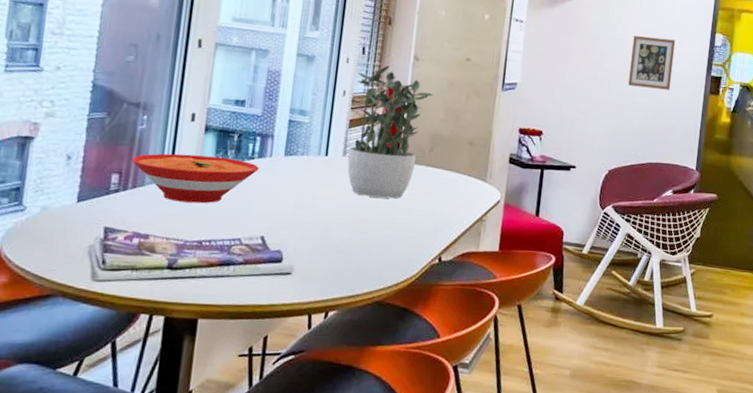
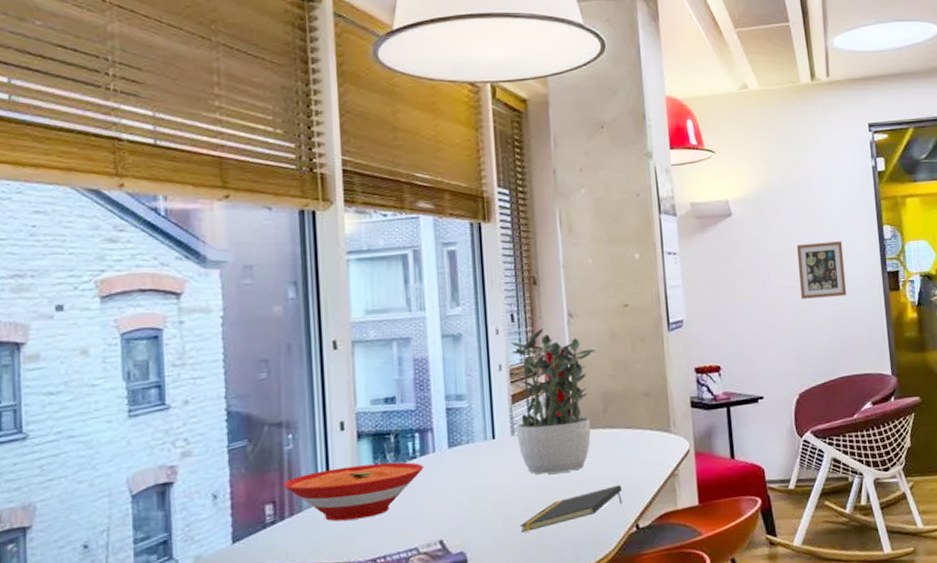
notepad: none [335,219,433,244] -> present [520,485,623,532]

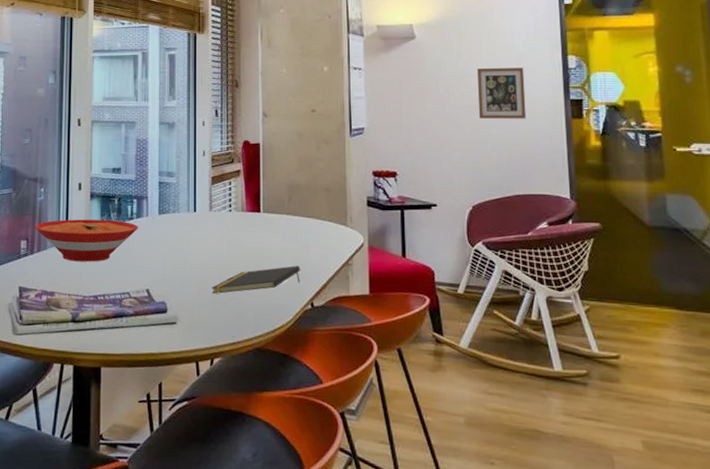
potted plant: present [510,328,597,475] -> none [214,124,285,248]

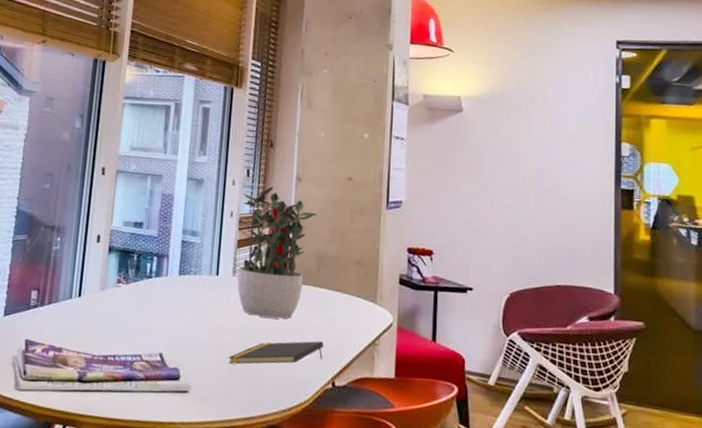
bowl: present [35,219,138,262] -> none [48,272,156,320]
potted plant: none [214,124,285,248] -> present [237,186,318,319]
picture frame: present [477,67,527,119] -> none [523,148,575,206]

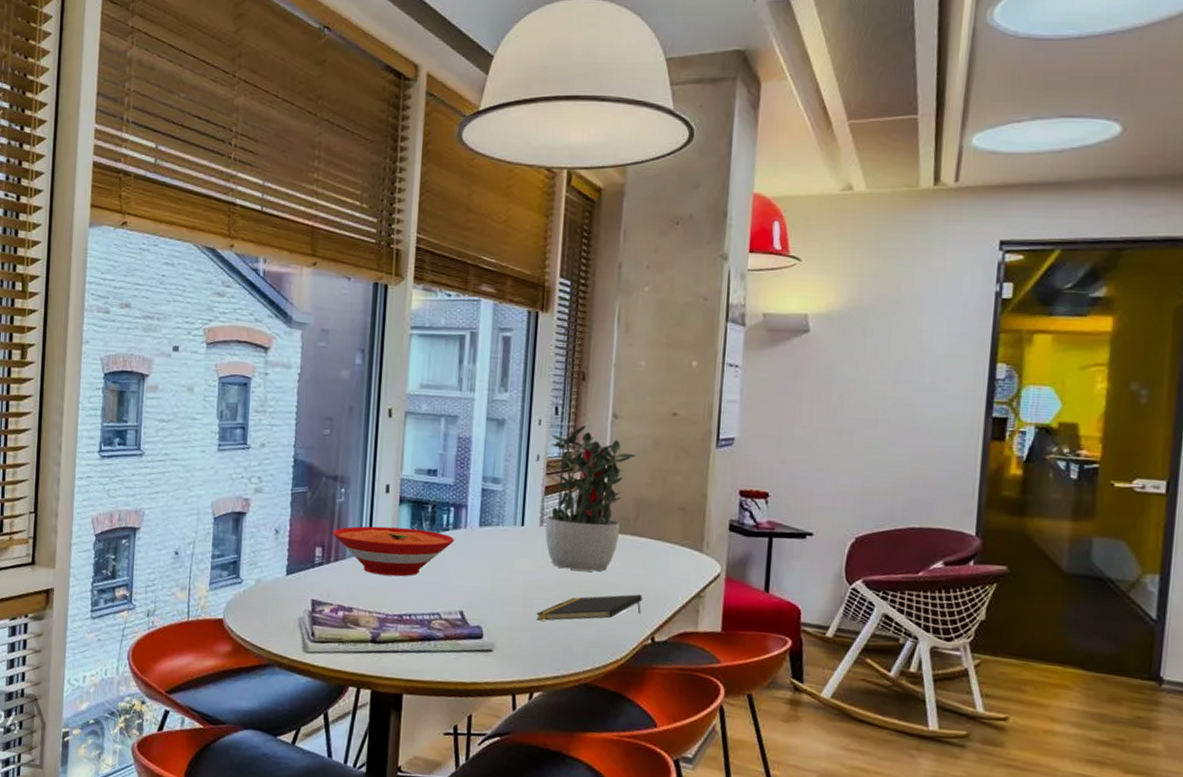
bowl: none [48,272,156,320] -> present [333,526,454,577]

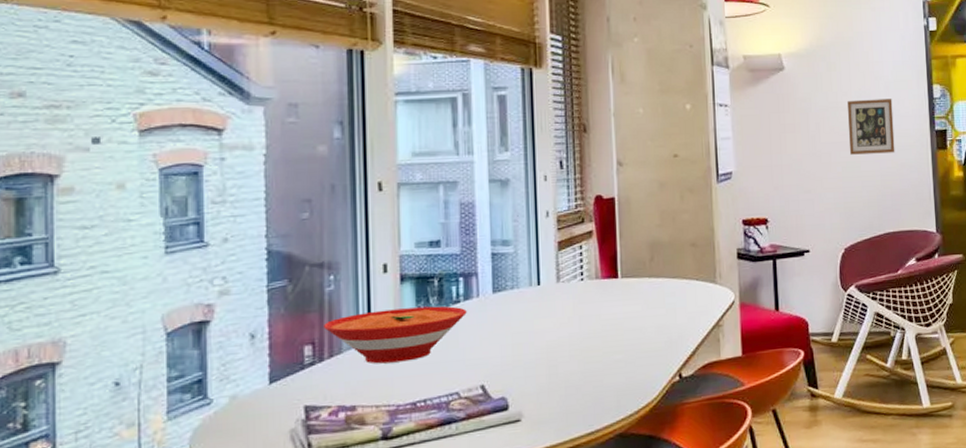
notepad: present [536,594,642,621] -> none [562,334,666,379]
potted plant: present [545,425,637,572] -> none [558,176,645,322]
picture frame: none [876,372,940,438] -> present [848,99,895,155]

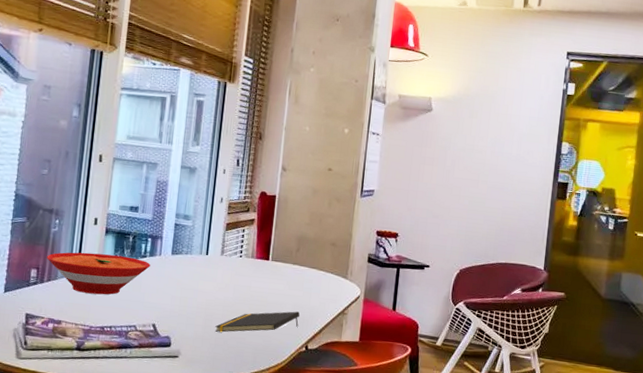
notepad: none [562,334,666,379] -> present [215,311,300,332]
picture frame: present [848,99,895,155] -> none [477,145,523,196]

